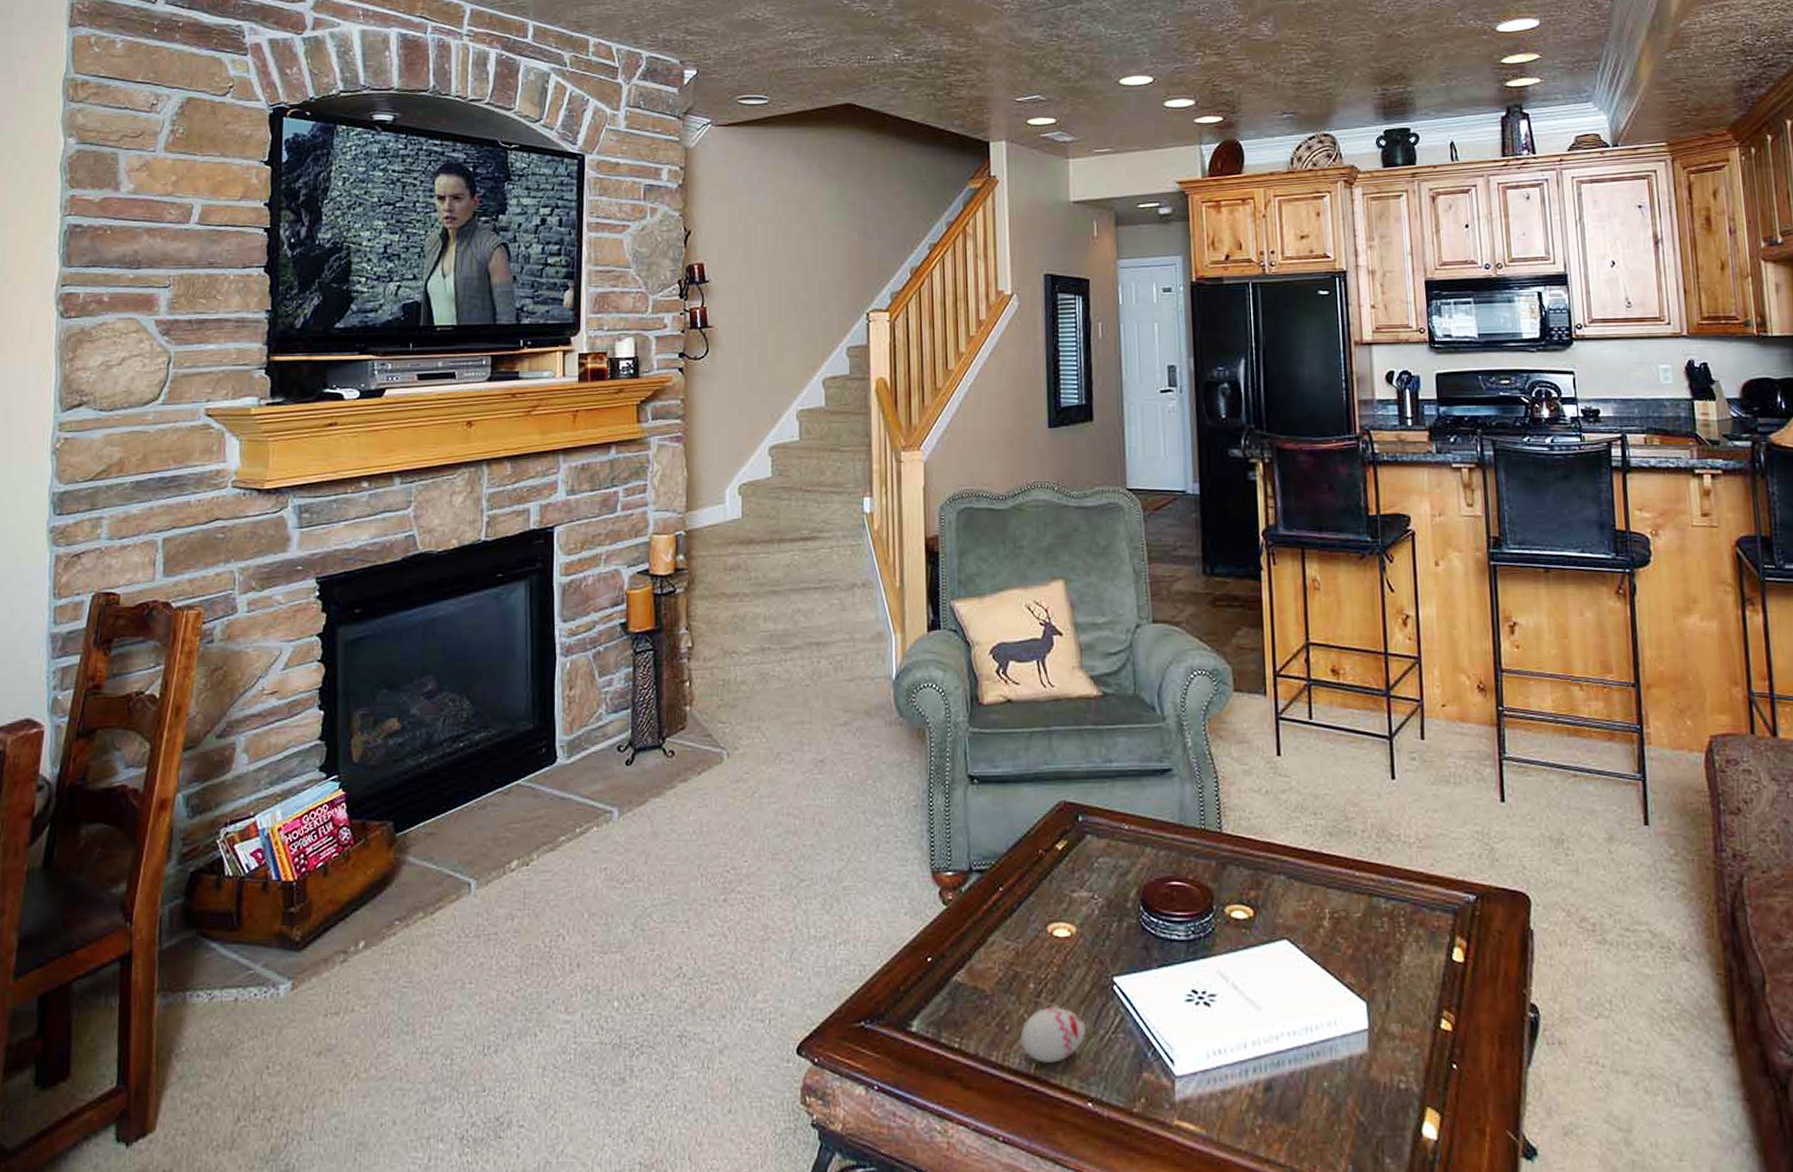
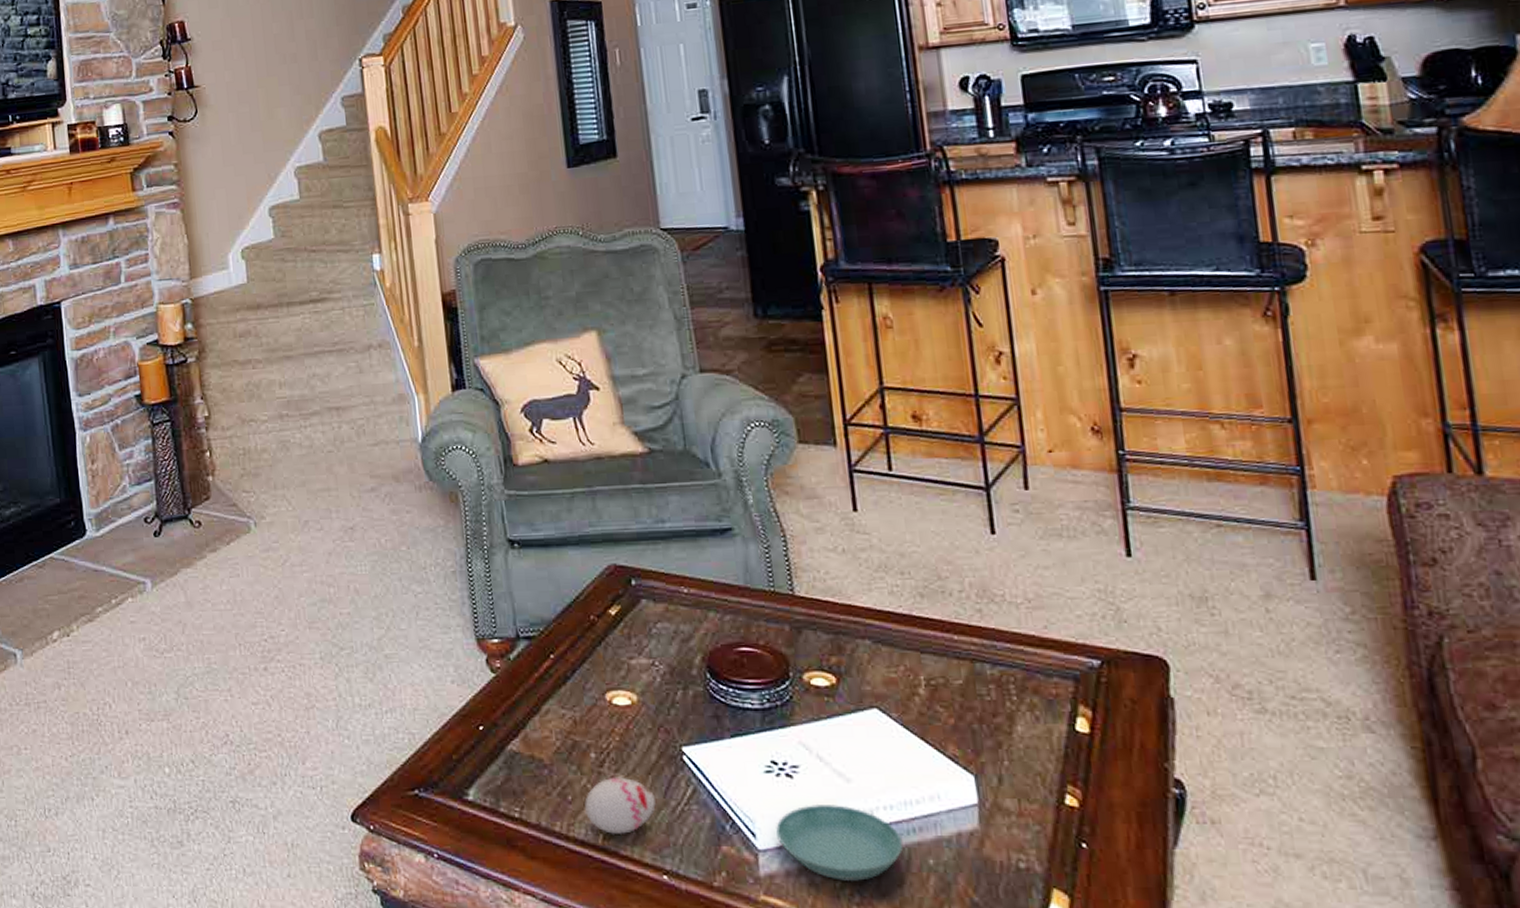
saucer: none [1192,1030,1303,1104] -> present [776,803,904,881]

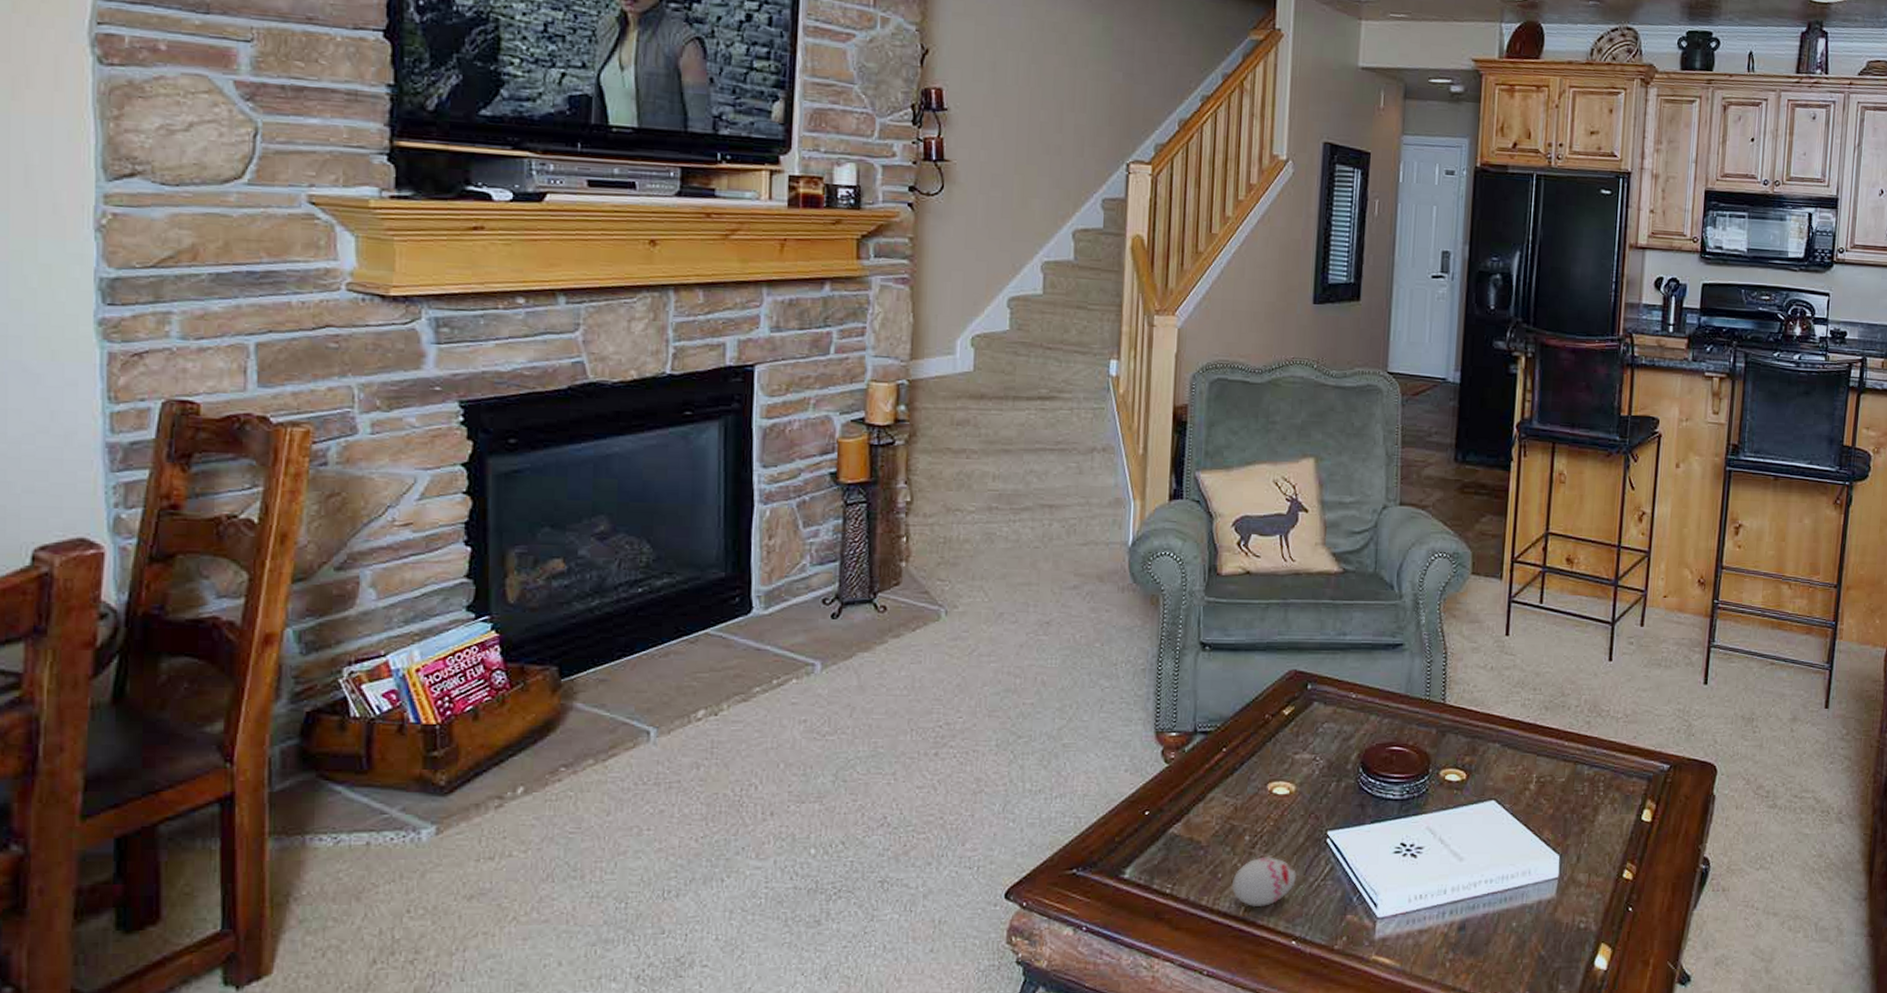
saucer: present [776,803,904,881] -> none [1395,878,1495,941]

